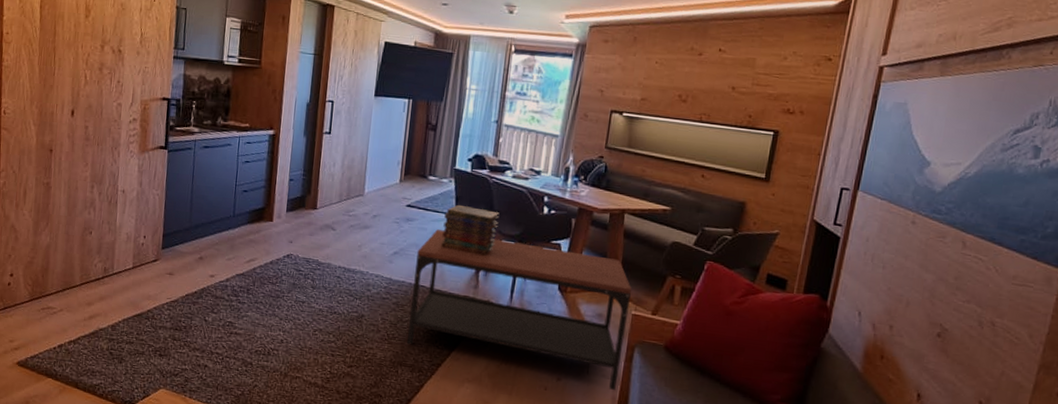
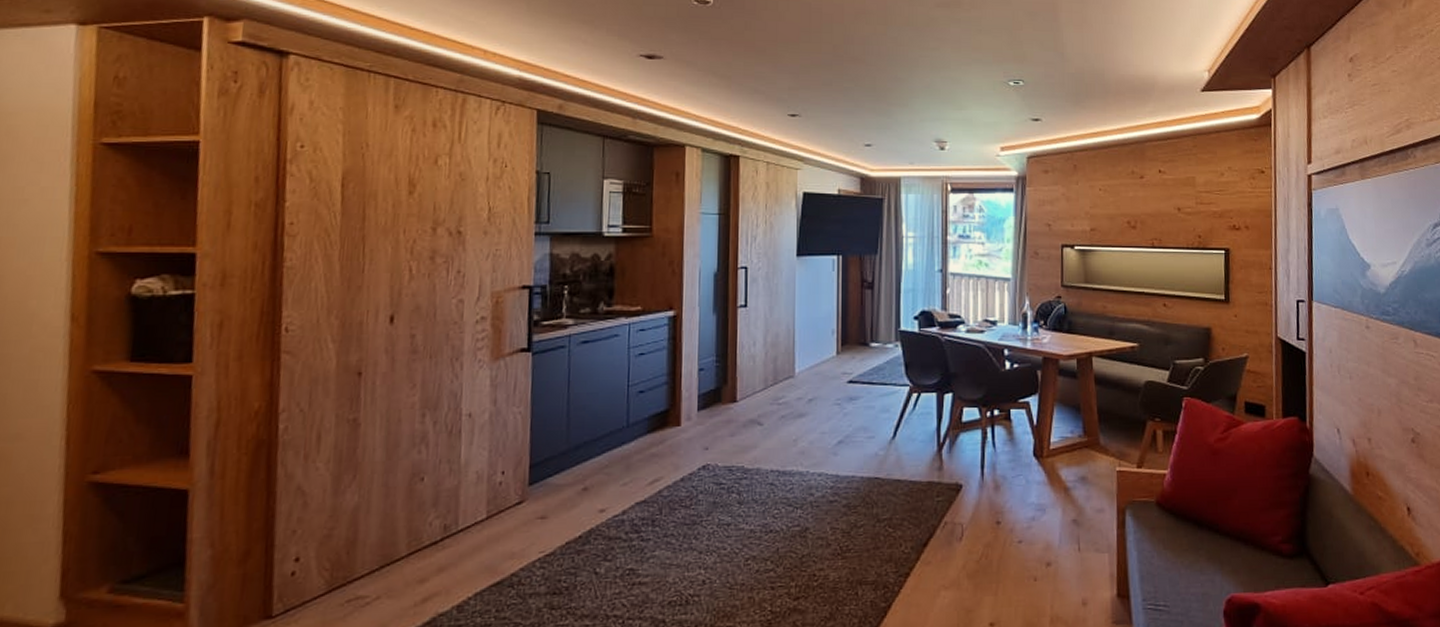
coffee table: present [406,229,631,391] -> none [864,405,1113,567]
book stack: present [441,204,500,257] -> none [894,372,957,430]

